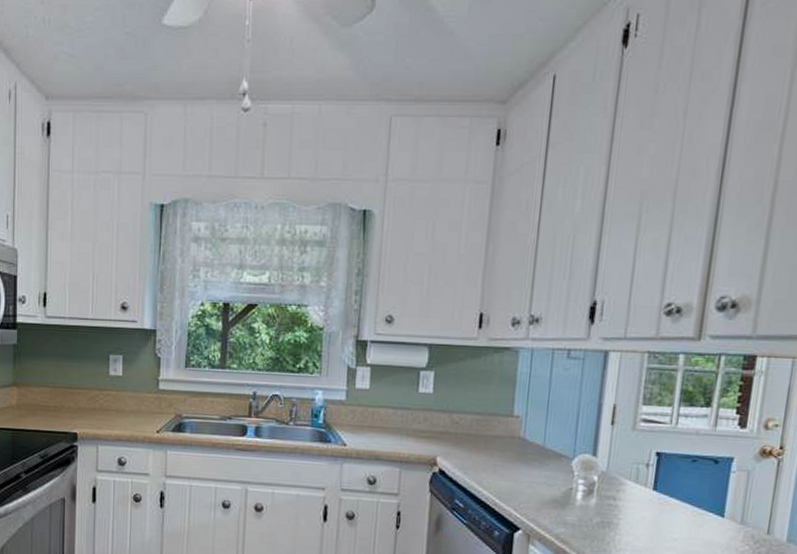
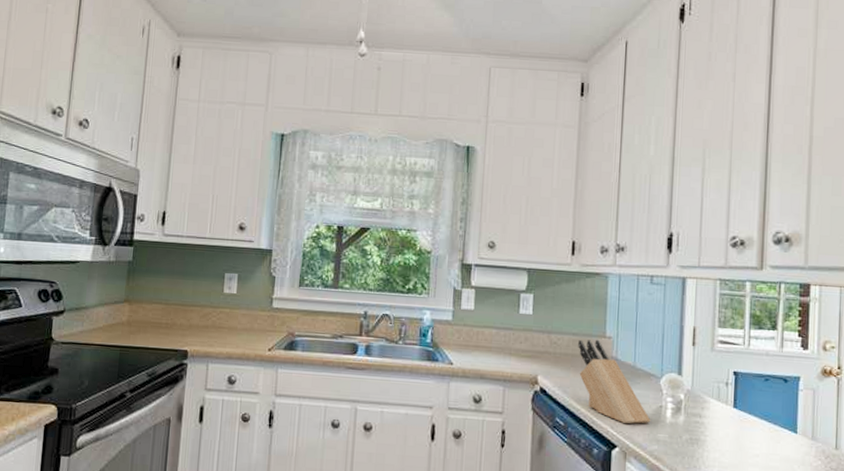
knife block: none [482,418,559,507] -> present [578,339,651,424]

